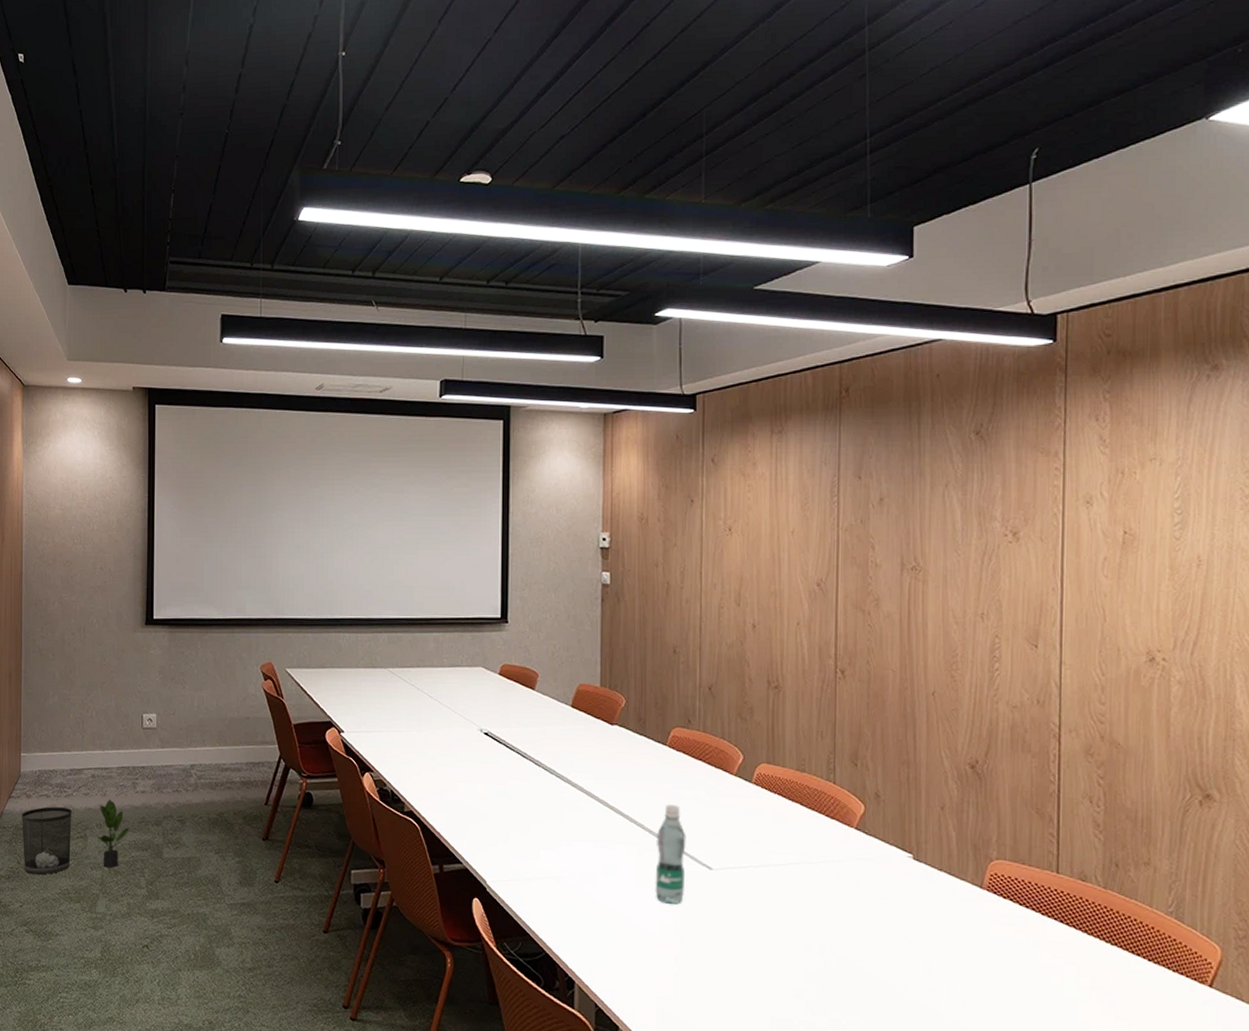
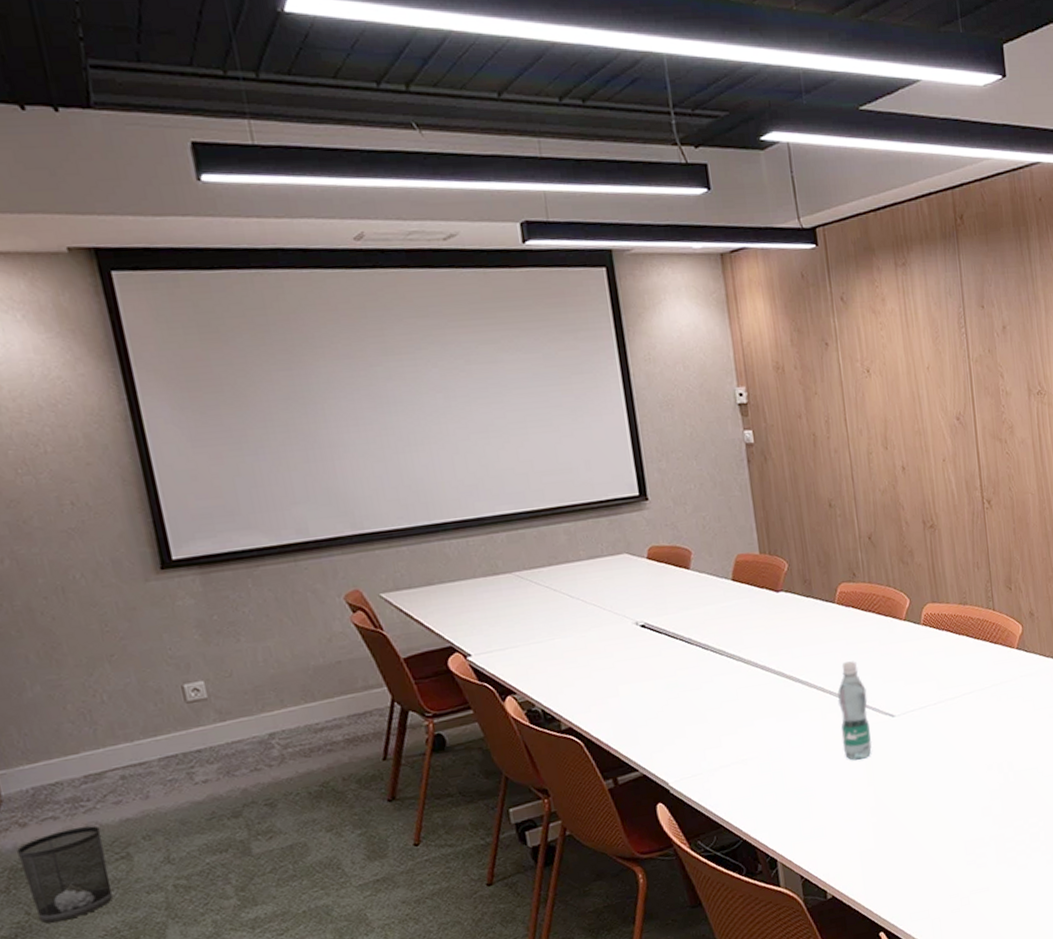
potted plant: present [96,799,130,868] -> none [142,800,196,887]

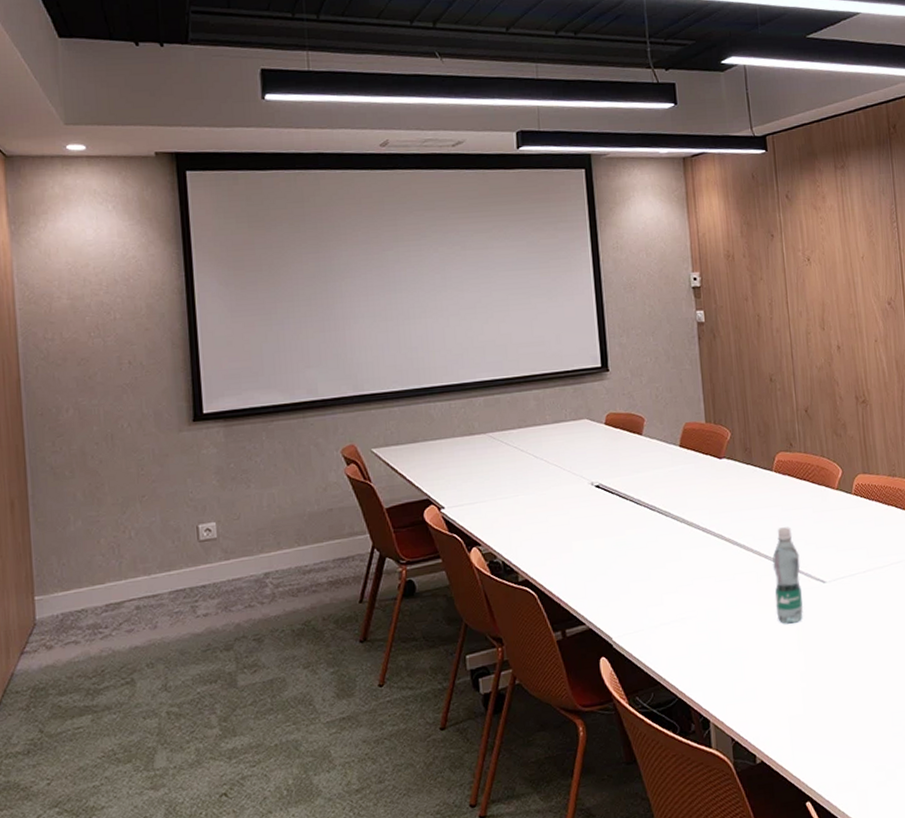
waste bin: present [16,825,113,923] -> none [40,651,115,742]

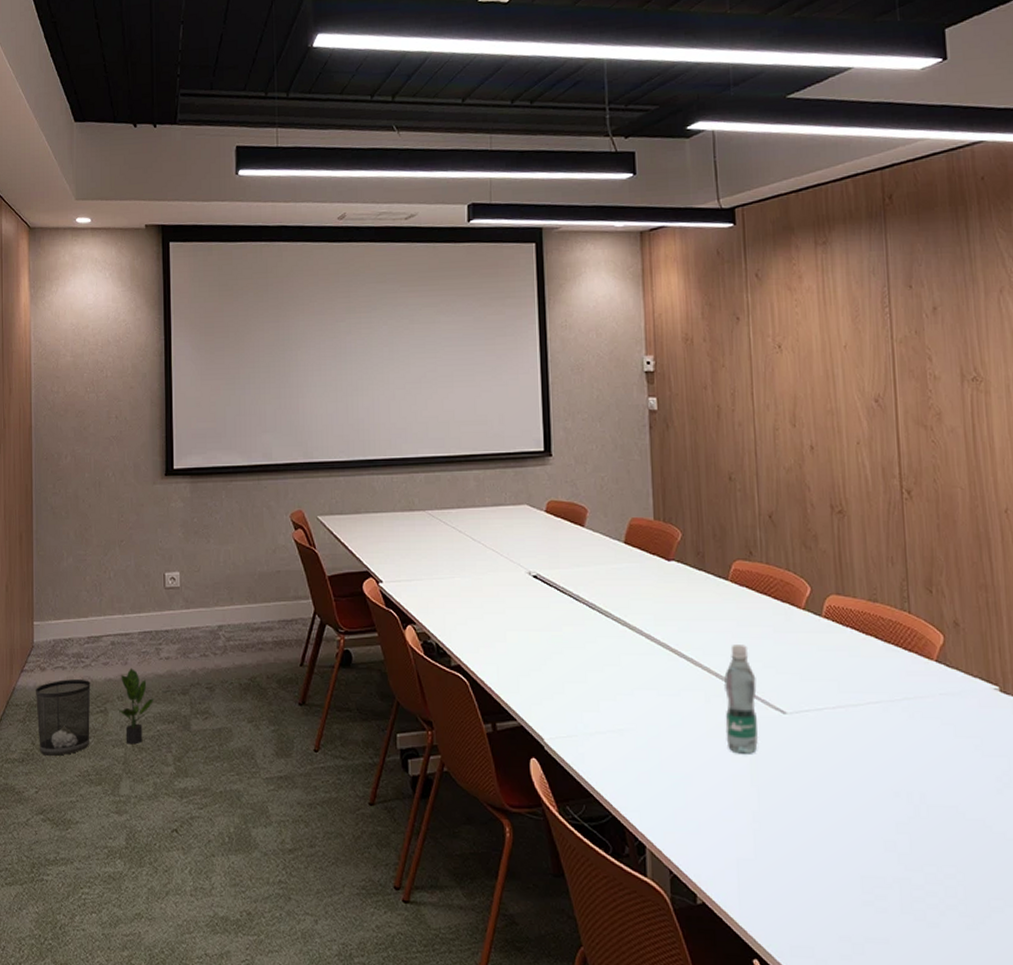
waste bin: none [40,651,115,742] -> present [35,679,91,756]
potted plant: none [148,630,192,713] -> present [118,667,154,745]

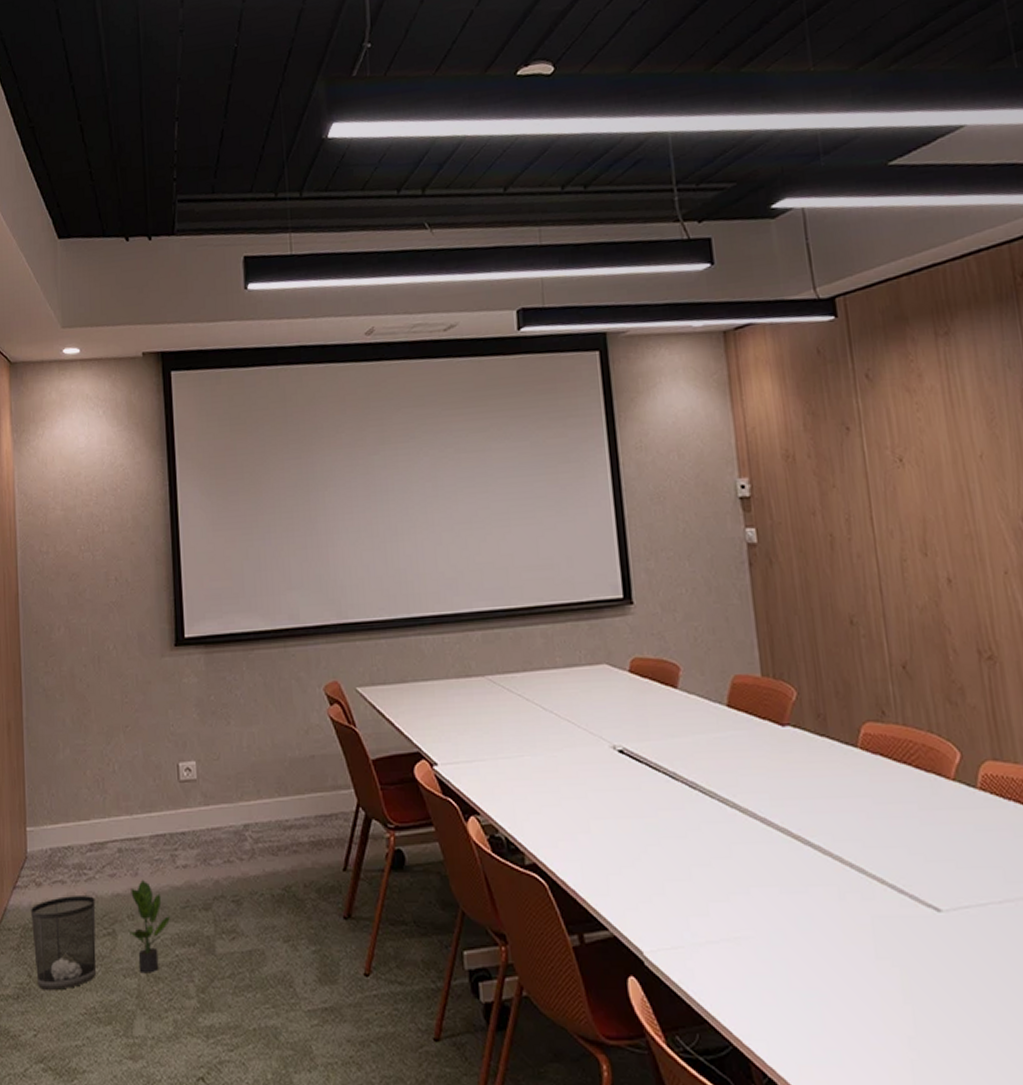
bottle: present [723,645,759,754] -> none [860,827,909,964]

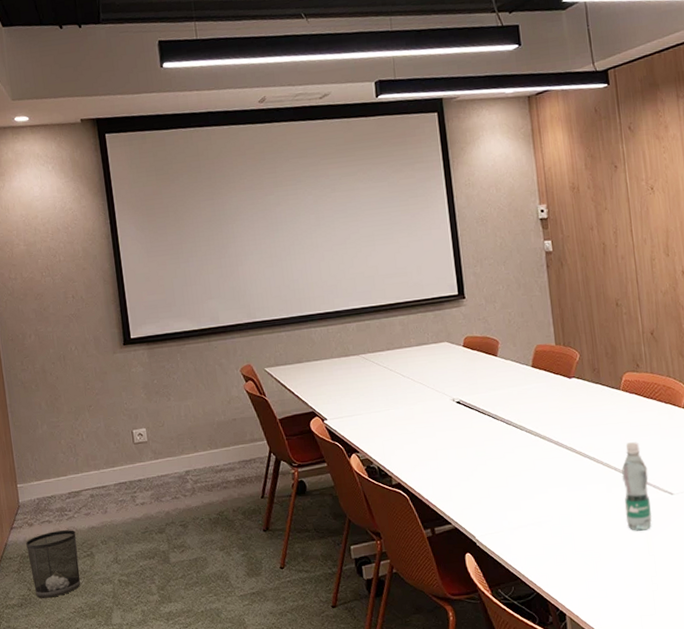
potted plant: present [128,879,171,974] -> none [102,515,135,581]
bottle: none [860,827,909,964] -> present [621,442,653,531]

